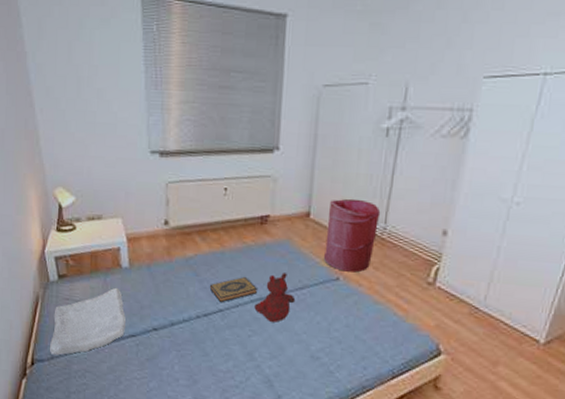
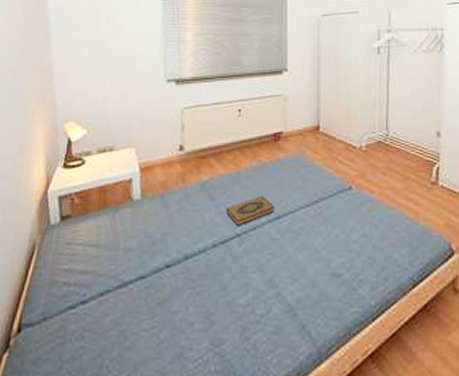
soap bar: present [49,287,126,355] -> none [41,223,135,315]
teddy bear: present [254,273,296,322] -> none [272,187,313,241]
laundry hamper: present [323,198,381,273] -> none [335,110,382,180]

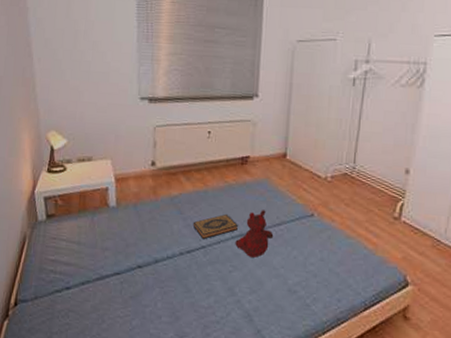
teddy bear: none [272,187,313,241] -> present [235,210,274,258]

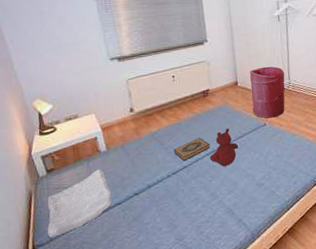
soap bar: none [33,226,111,295] -> present [47,169,112,238]
laundry hamper: none [298,141,350,209] -> present [250,66,285,118]

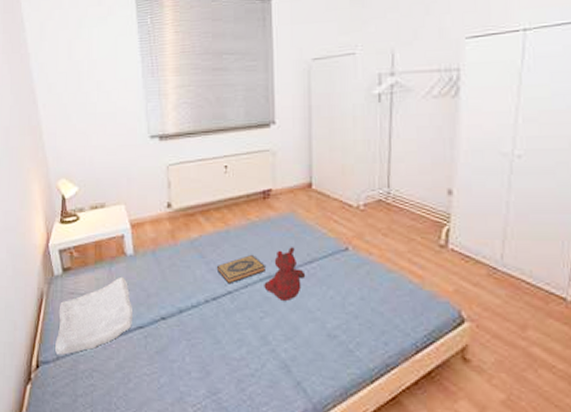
laundry hamper: present [250,66,285,118] -> none [329,165,383,241]

